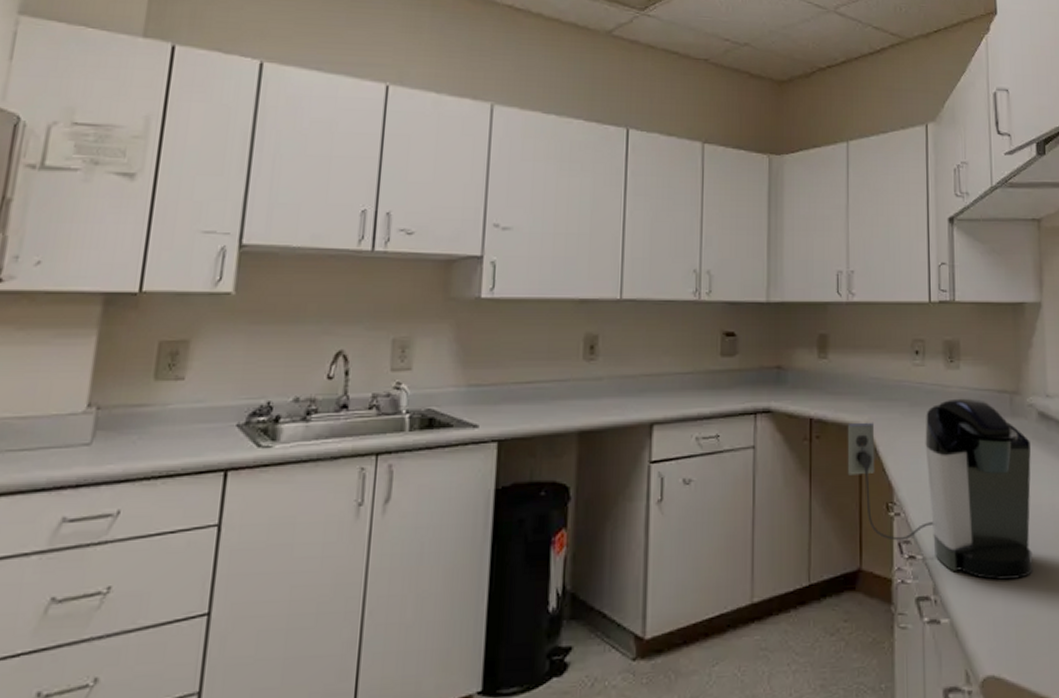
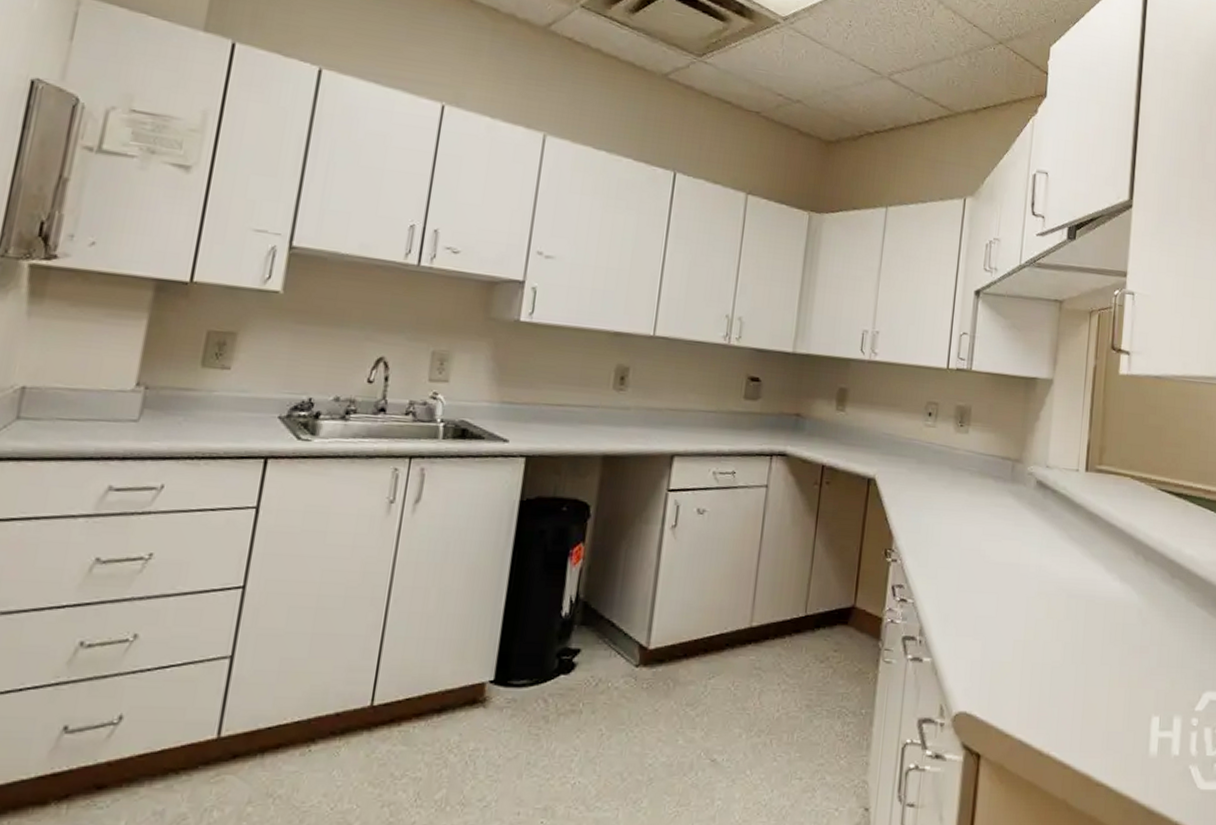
coffee maker: present [847,398,1033,580] -> none [852,460,1026,629]

